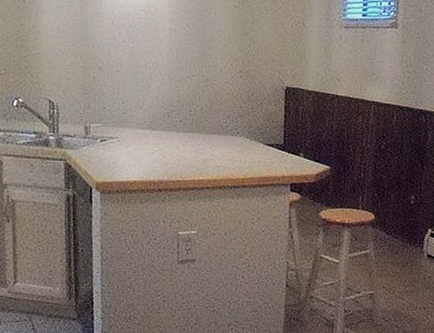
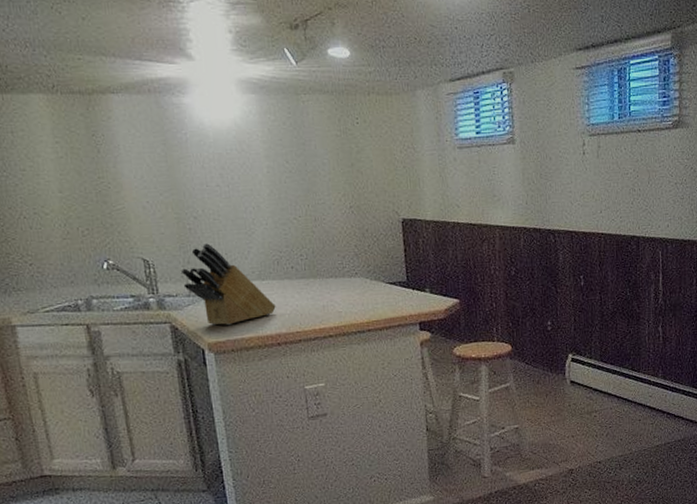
knife block: none [80,92,161,168] -> present [180,243,276,325]

